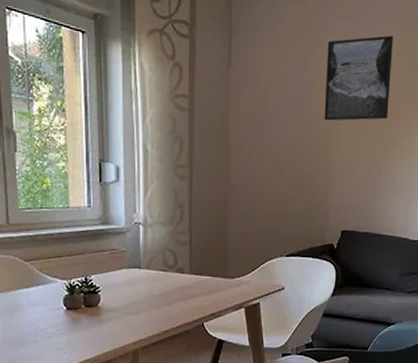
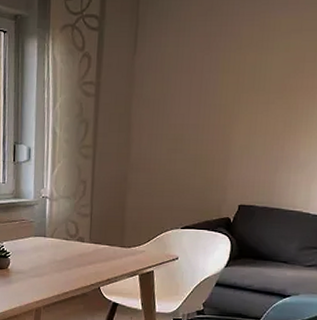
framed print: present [324,35,393,121] -> none [226,13,304,100]

